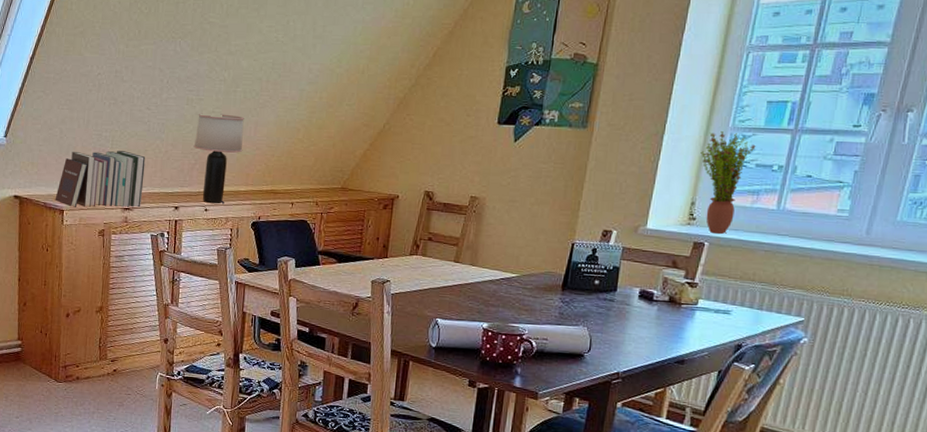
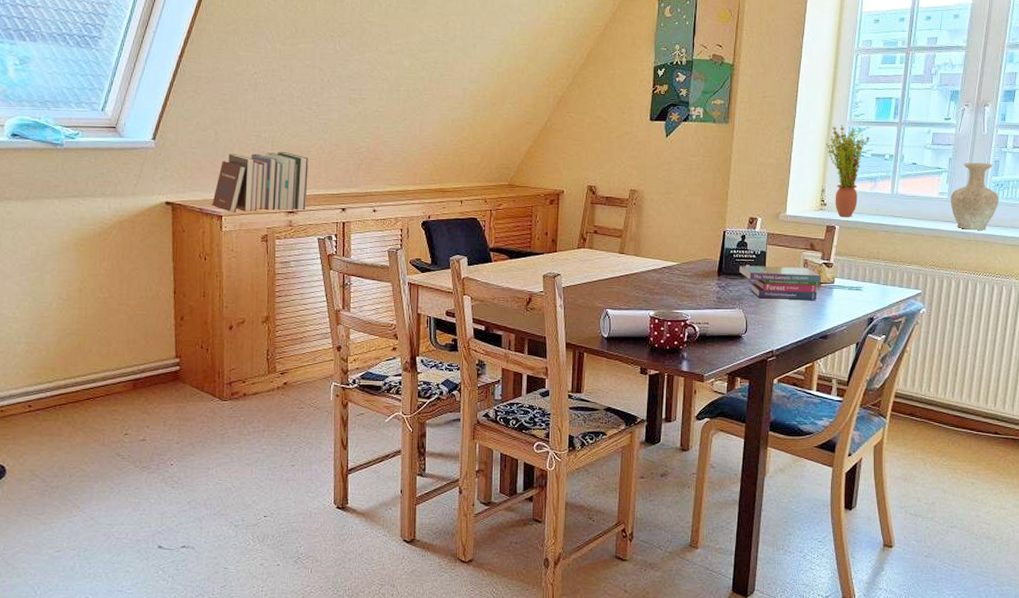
table lamp: present [193,113,244,205] -> none [358,112,409,205]
books: none [587,280,682,323] -> present [739,265,821,301]
vase: none [851,176,916,255] -> present [950,162,1000,231]

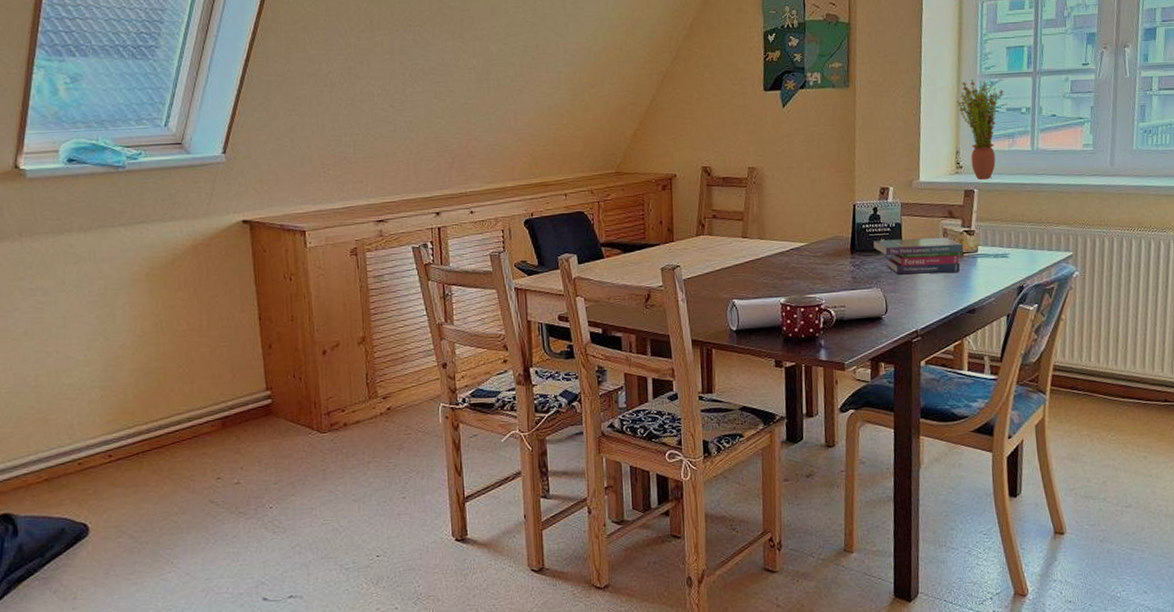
books: present [212,152,309,212] -> none [293,156,397,226]
vase: present [950,162,1000,231] -> none [1095,108,1149,183]

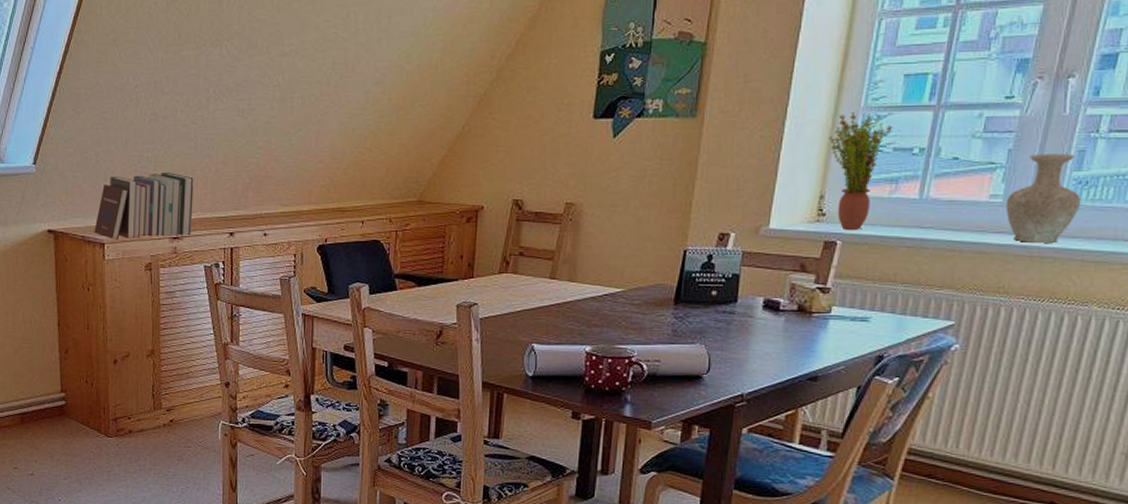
books: none [293,156,397,226] -> present [94,172,194,239]
books: present [873,237,963,275] -> none [703,292,813,335]
vase: none [1095,108,1149,183] -> present [1005,153,1082,244]

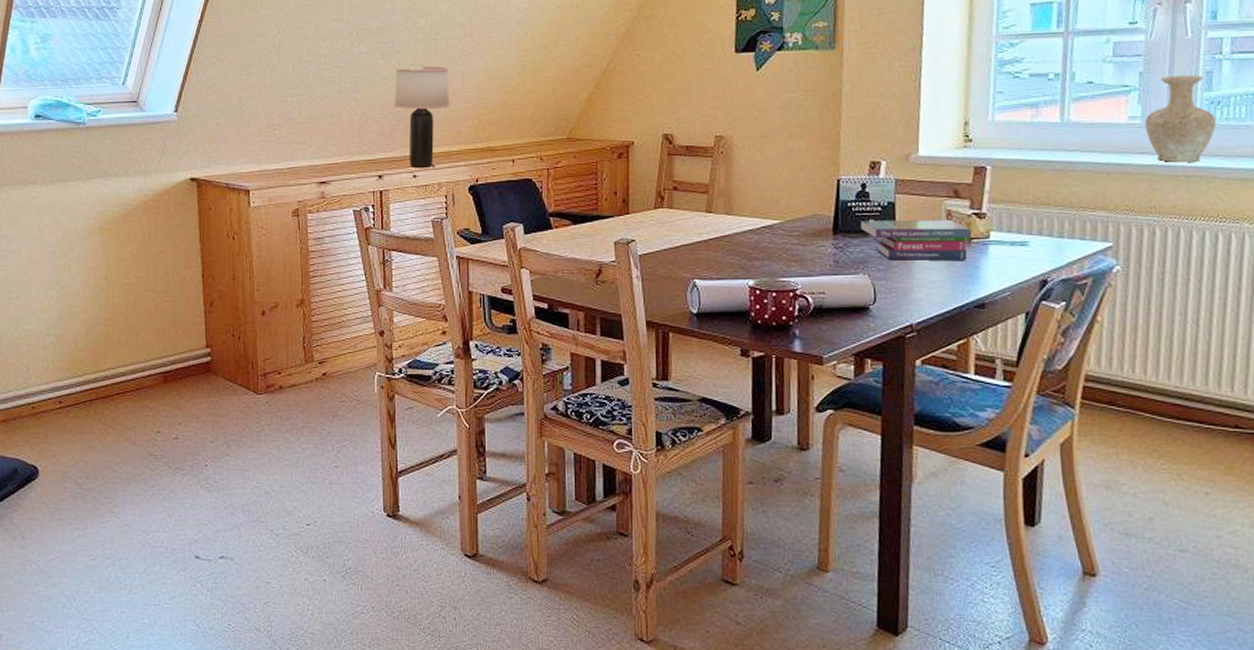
books: present [94,172,194,239] -> none [238,116,340,186]
table lamp: none [247,124,304,227] -> present [393,65,451,169]
books: none [703,292,813,335] -> present [860,219,971,261]
potted plant: present [829,112,892,231] -> none [966,40,1026,156]

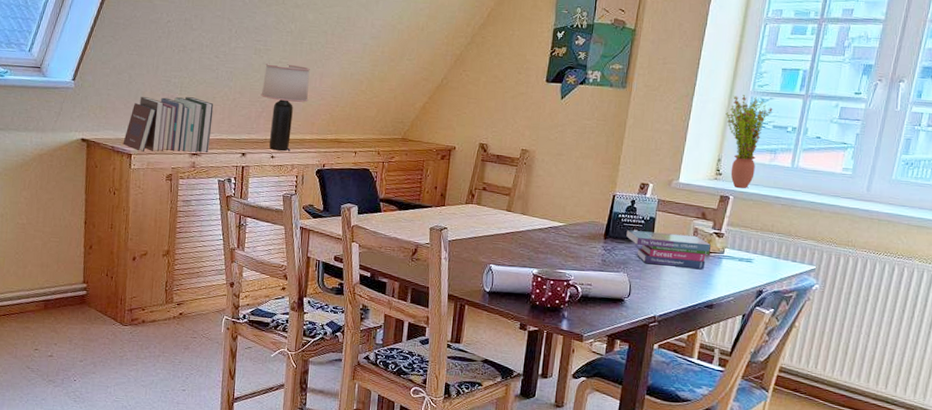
books: none [238,116,340,186] -> present [123,97,214,153]
potted plant: none [966,40,1026,156] -> present [725,95,773,189]
vase: present [1144,75,1217,164] -> none [854,138,908,210]

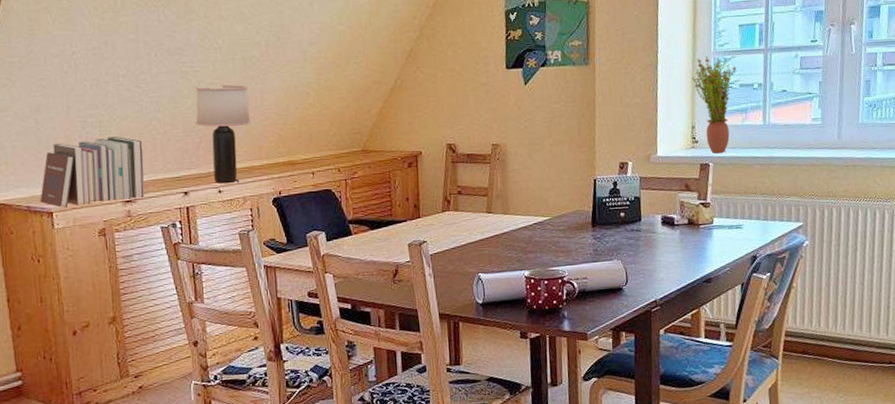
books: present [626,230,711,270] -> none [613,209,700,247]

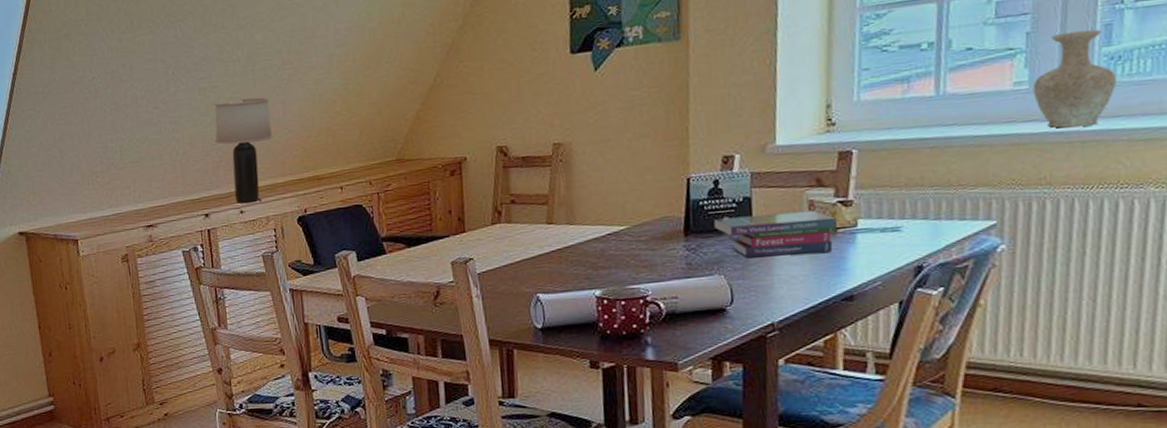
books: present [40,136,145,208] -> none [65,160,165,235]
books: none [613,209,700,247] -> present [714,210,837,259]
potted plant: present [692,56,737,154] -> none [827,12,895,139]
vase: none [823,83,874,156] -> present [1032,29,1118,129]

